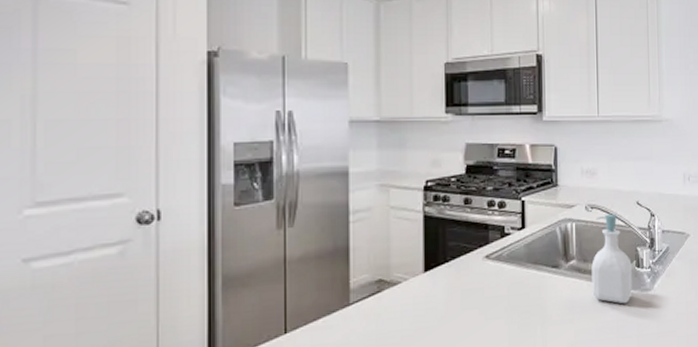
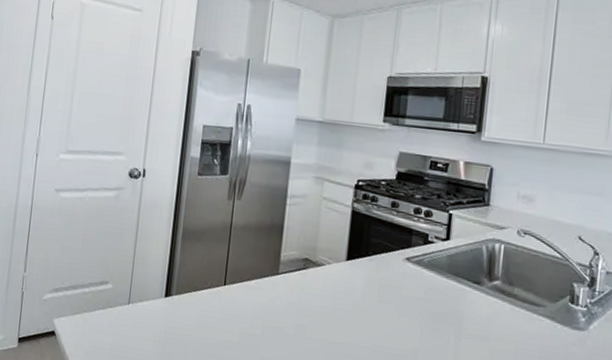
soap bottle: present [591,213,632,304] -> none [515,242,565,336]

